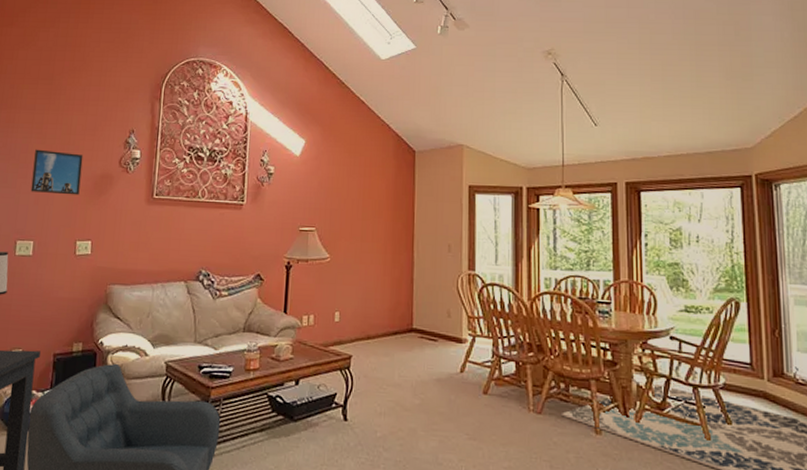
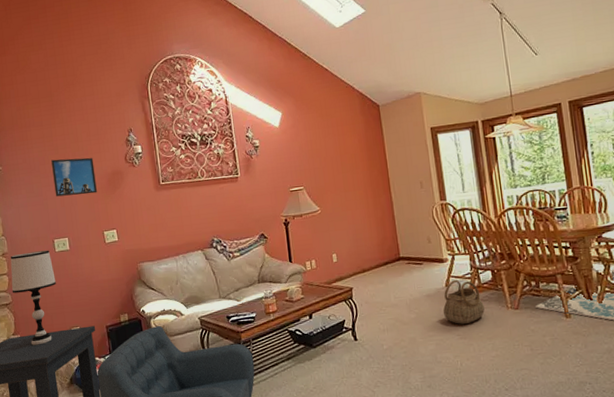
basket: none [452,366,502,423] -> present [443,280,485,325]

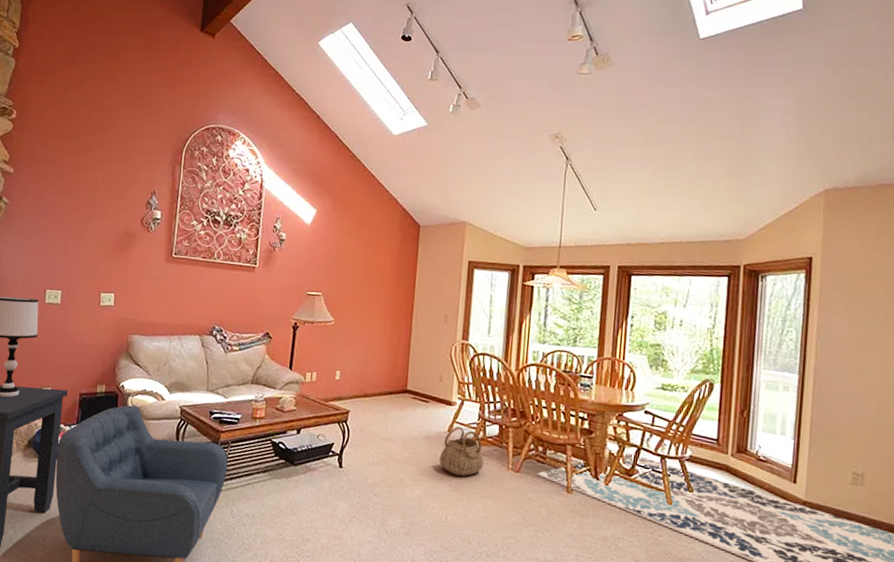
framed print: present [51,157,97,197] -> none [59,205,108,251]

